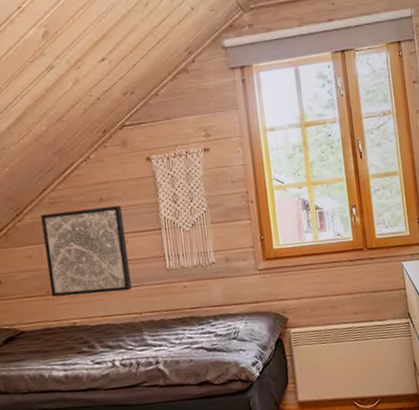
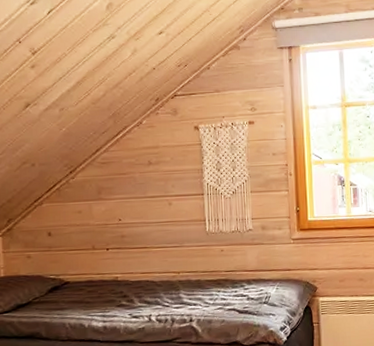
wall art: present [41,206,132,297] -> none [93,170,172,252]

